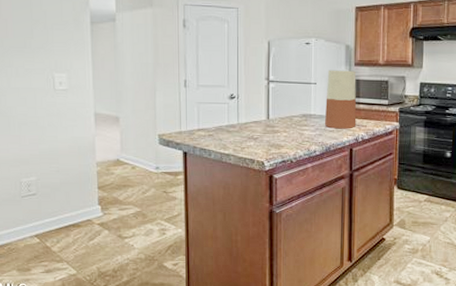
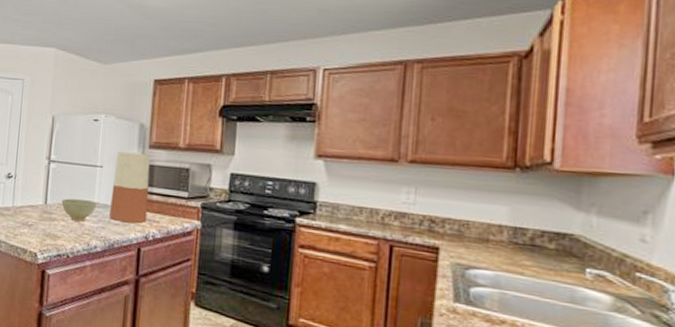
bowl: none [282,113,314,131] -> present [61,198,97,222]

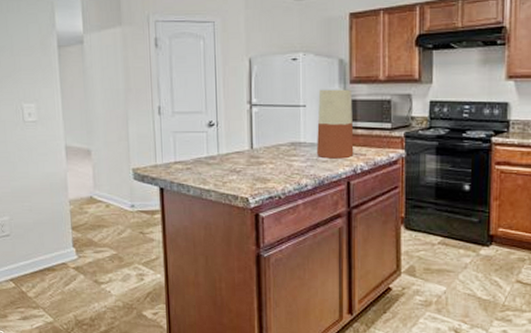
bowl: present [61,198,97,222] -> none [267,141,304,162]

